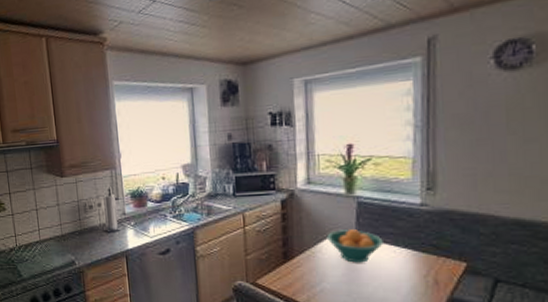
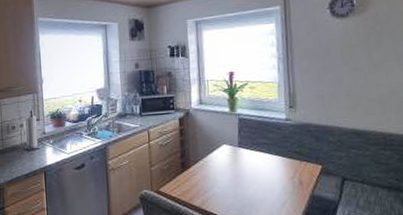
fruit bowl: present [326,229,383,263] -> none [216,141,260,170]

